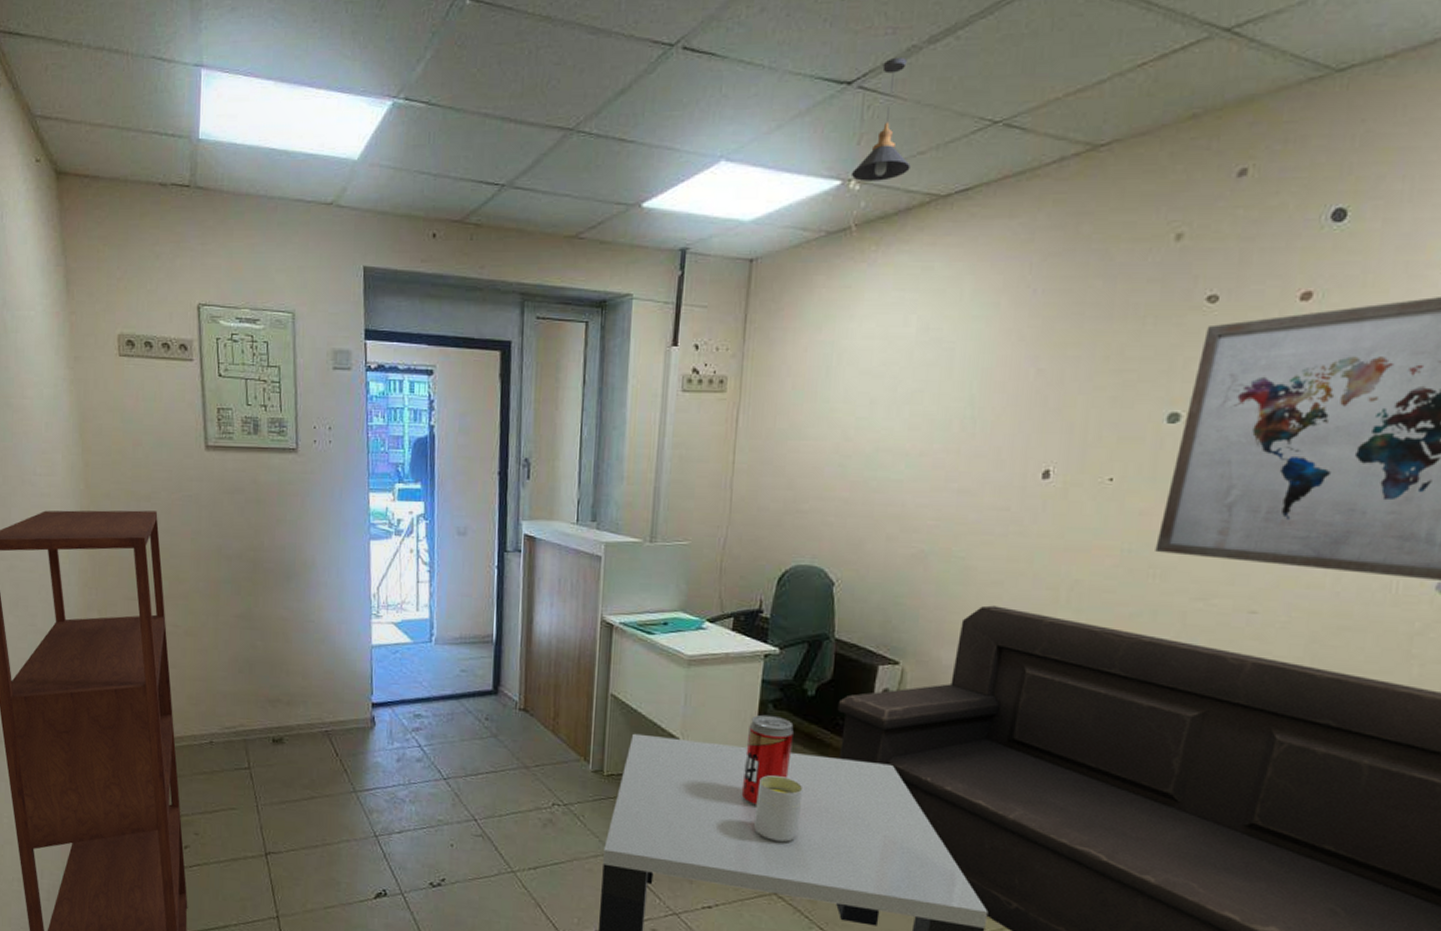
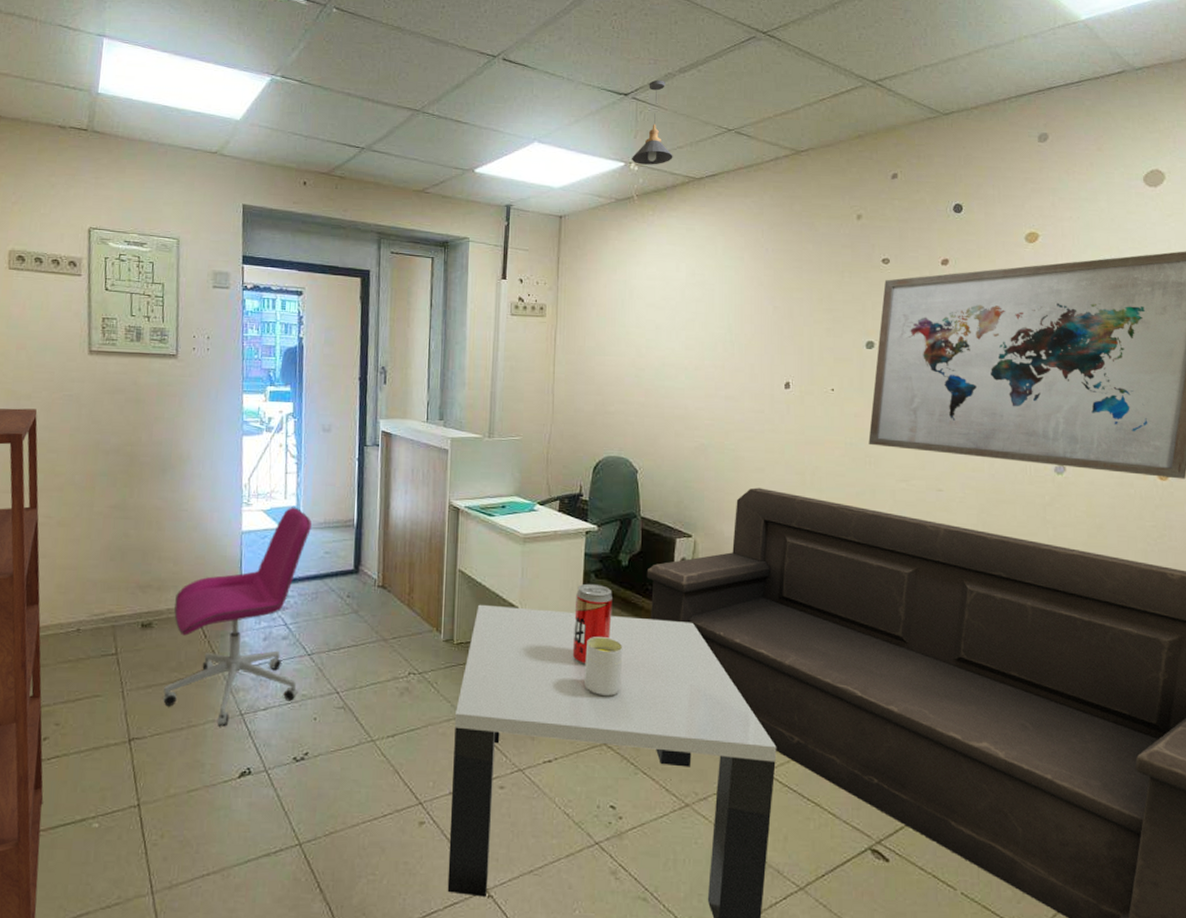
office chair: none [297,619,447,846] -> present [163,507,313,726]

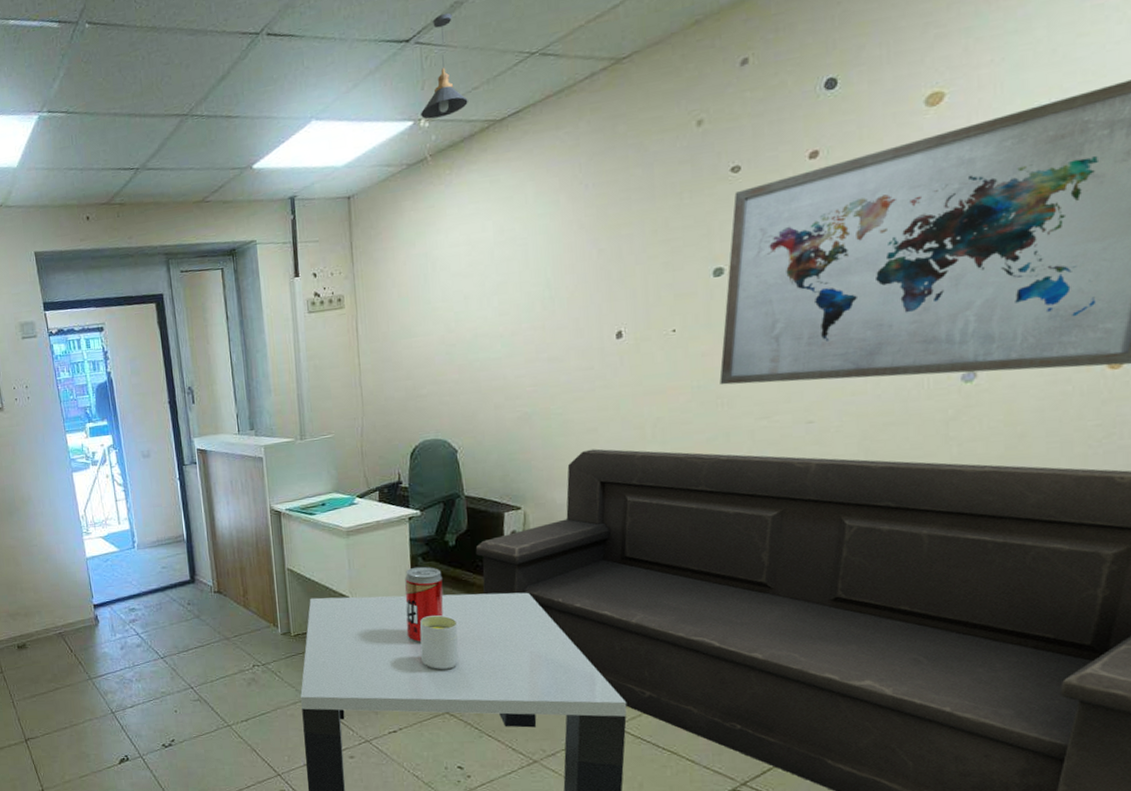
office chair: present [163,507,313,726] -> none [41,530,158,723]

